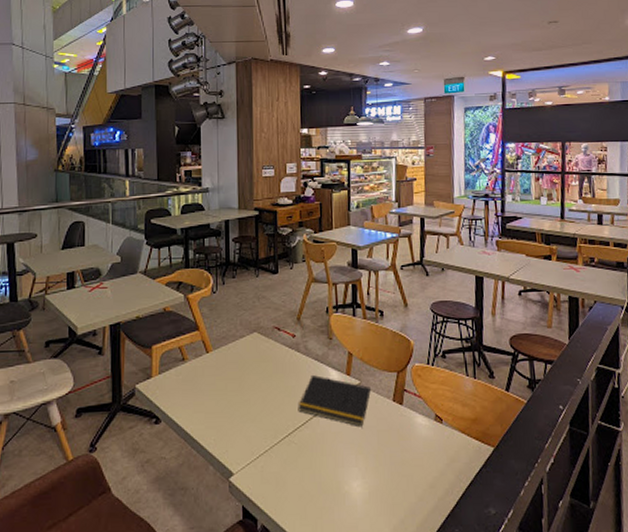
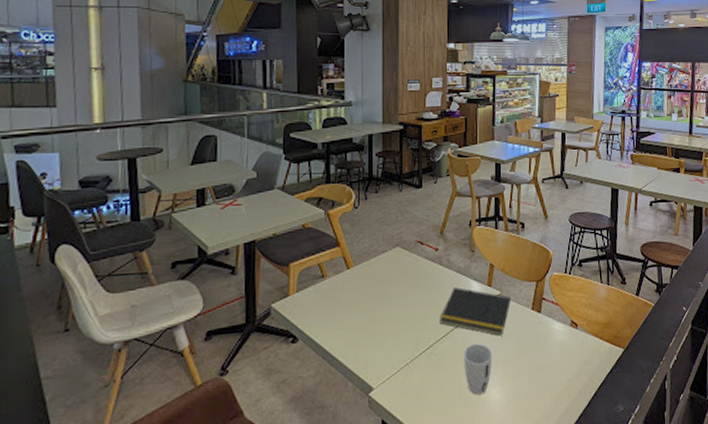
cup: none [323,433,353,487] -> present [464,343,493,395]

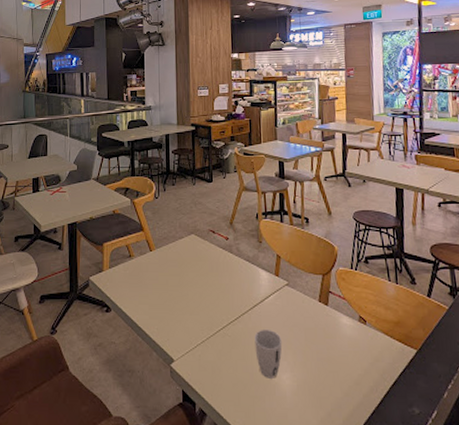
notepad: present [439,286,511,336] -> none [231,274,298,325]

